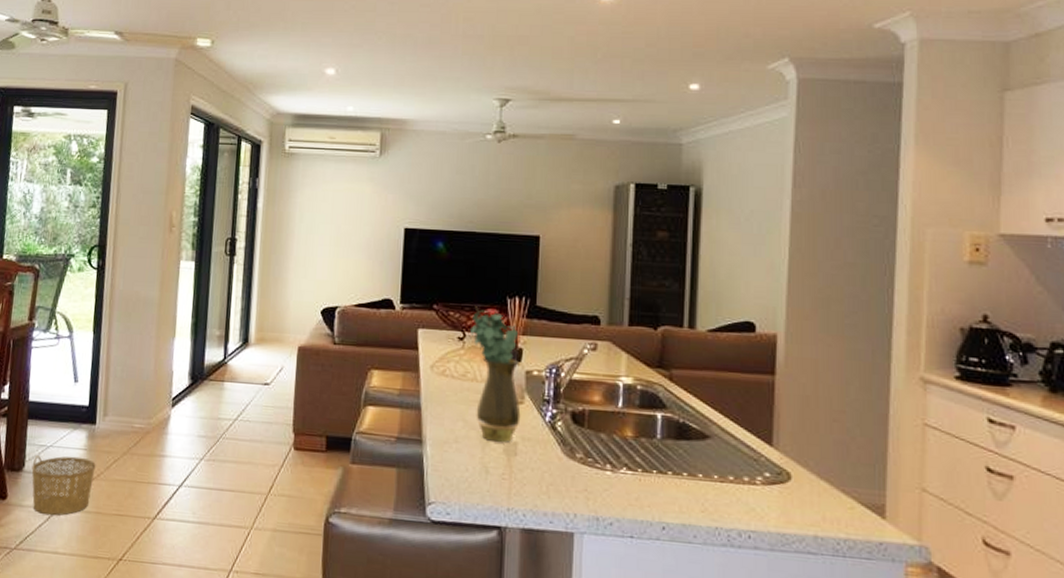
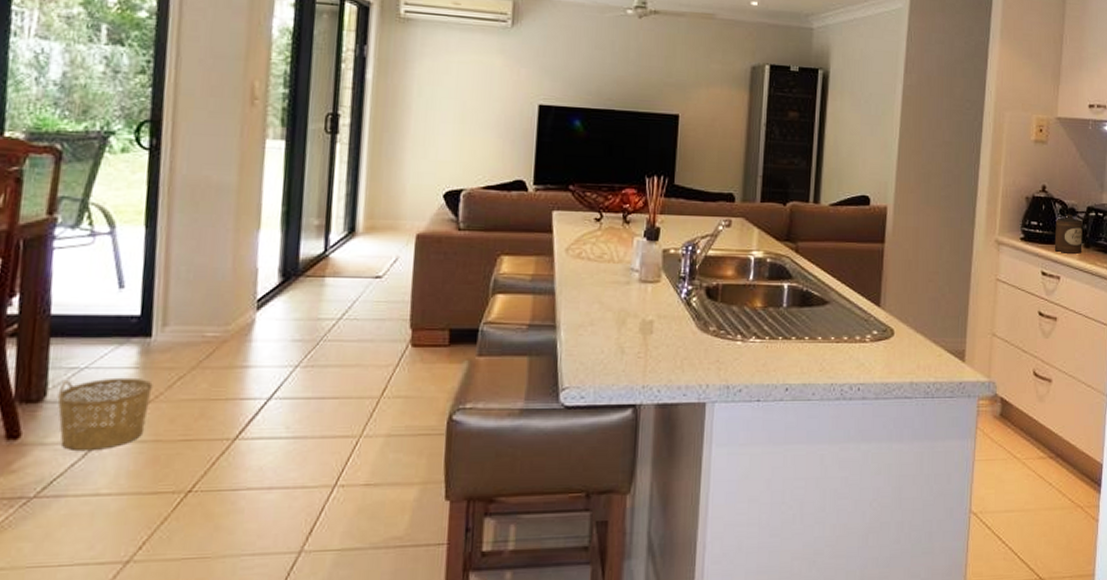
vase: present [470,305,521,442] -> none [608,185,657,321]
canister: none [1004,350,1046,399] -> present [1054,214,1083,254]

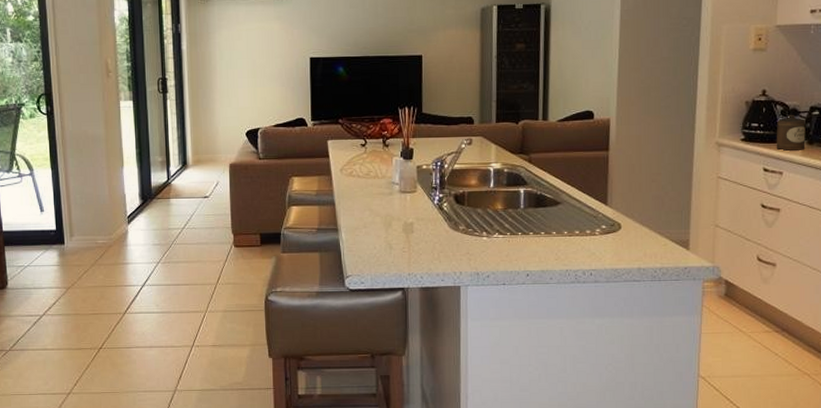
basket: present [57,377,153,452] -> none [14,272,69,321]

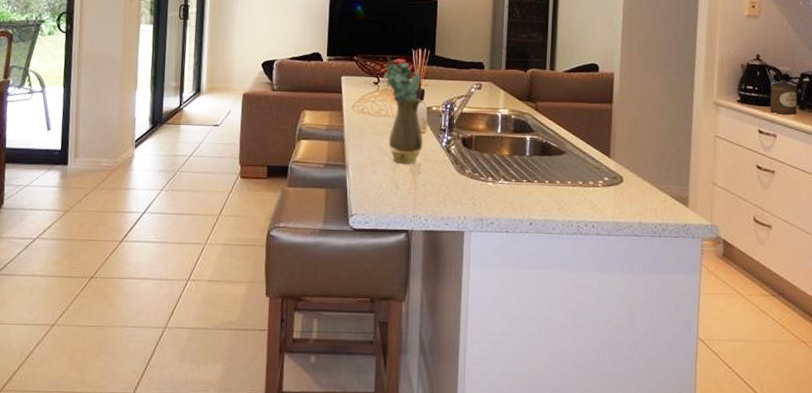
vase: none [370,117,415,224] -> present [383,56,423,164]

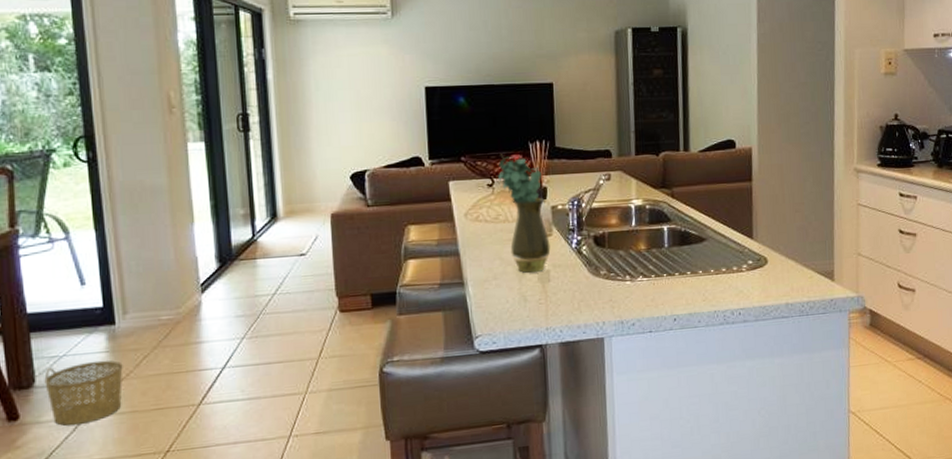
basket: none [10,193,69,245] -> present [44,360,123,426]
canister: present [770,79,797,115] -> none [909,138,936,175]

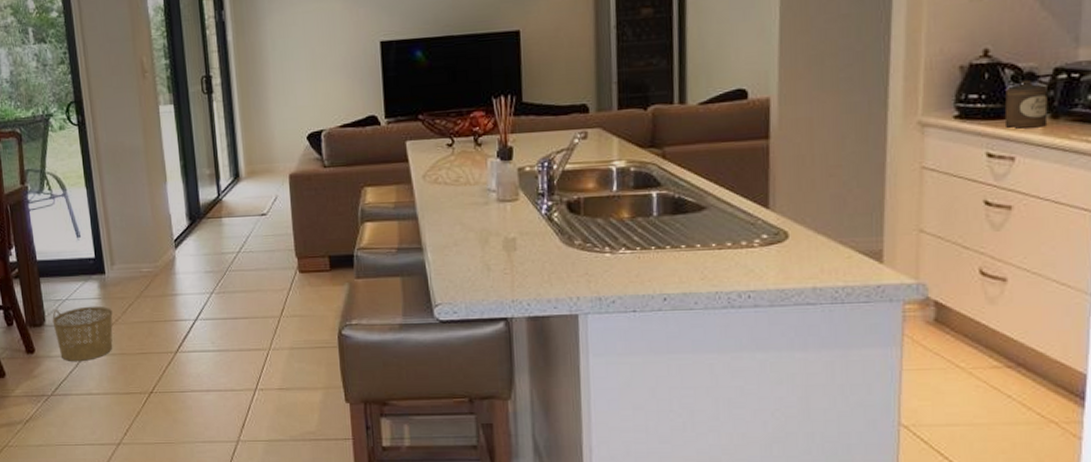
vase: present [498,153,551,273] -> none [458,109,517,240]
canister: none [909,138,936,175] -> present [1004,79,1048,129]

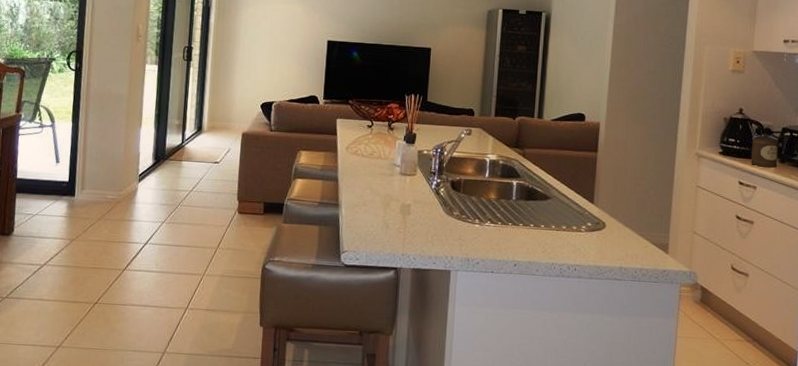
basket: present [52,305,113,362] -> none [20,222,75,270]

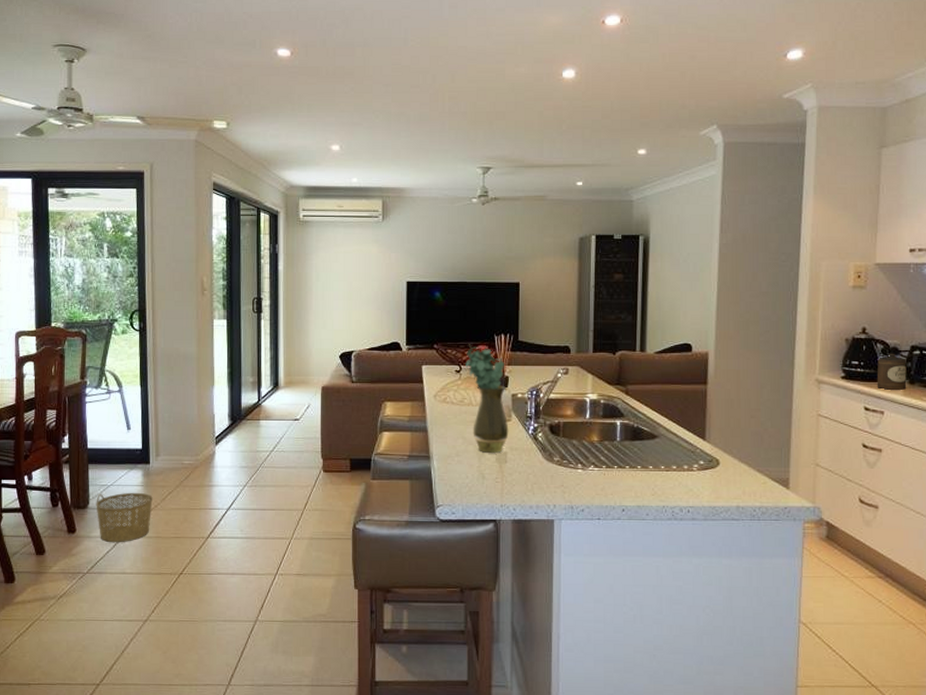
basket: none [20,222,75,270] -> present [96,492,153,543]
vase: none [377,100,414,205] -> present [465,343,509,453]

